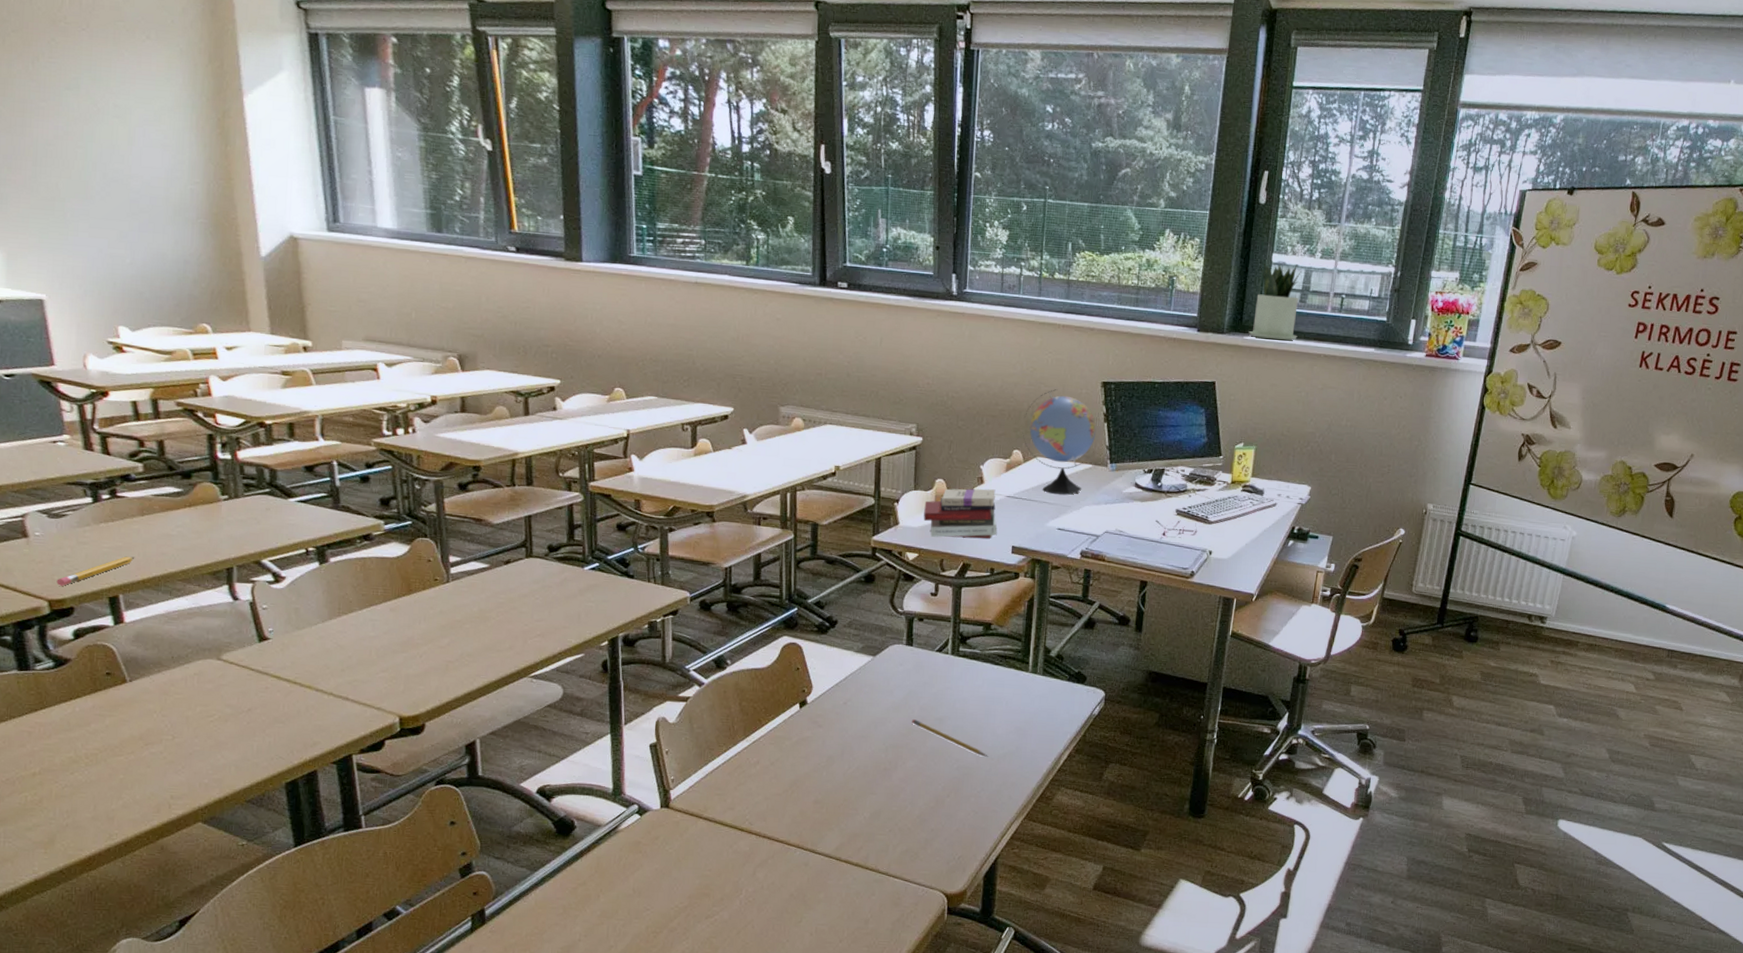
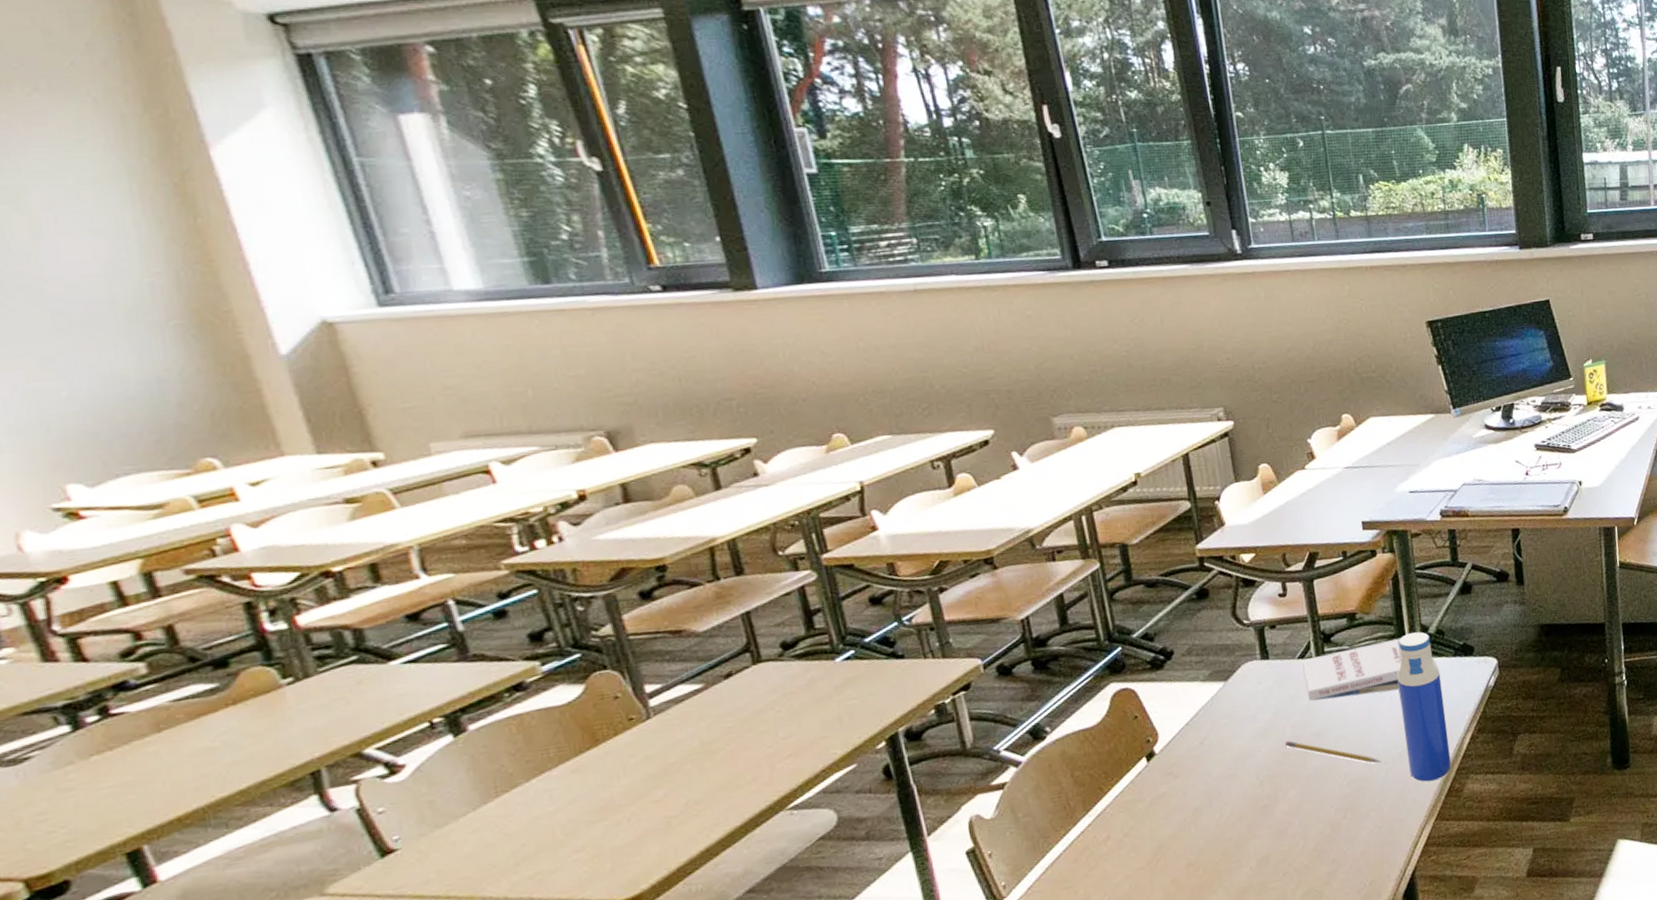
pencil: present [56,556,135,586] -> none [32,789,159,856]
books: present [923,488,998,539] -> none [1250,463,1342,531]
books: none [938,653,1025,699] -> present [1302,638,1402,701]
water bottle: none [1010,652,1053,784] -> present [1397,631,1452,782]
globe: present [1023,389,1097,494] -> none [1347,338,1432,455]
planter: present [1248,263,1301,341] -> none [1573,161,1626,245]

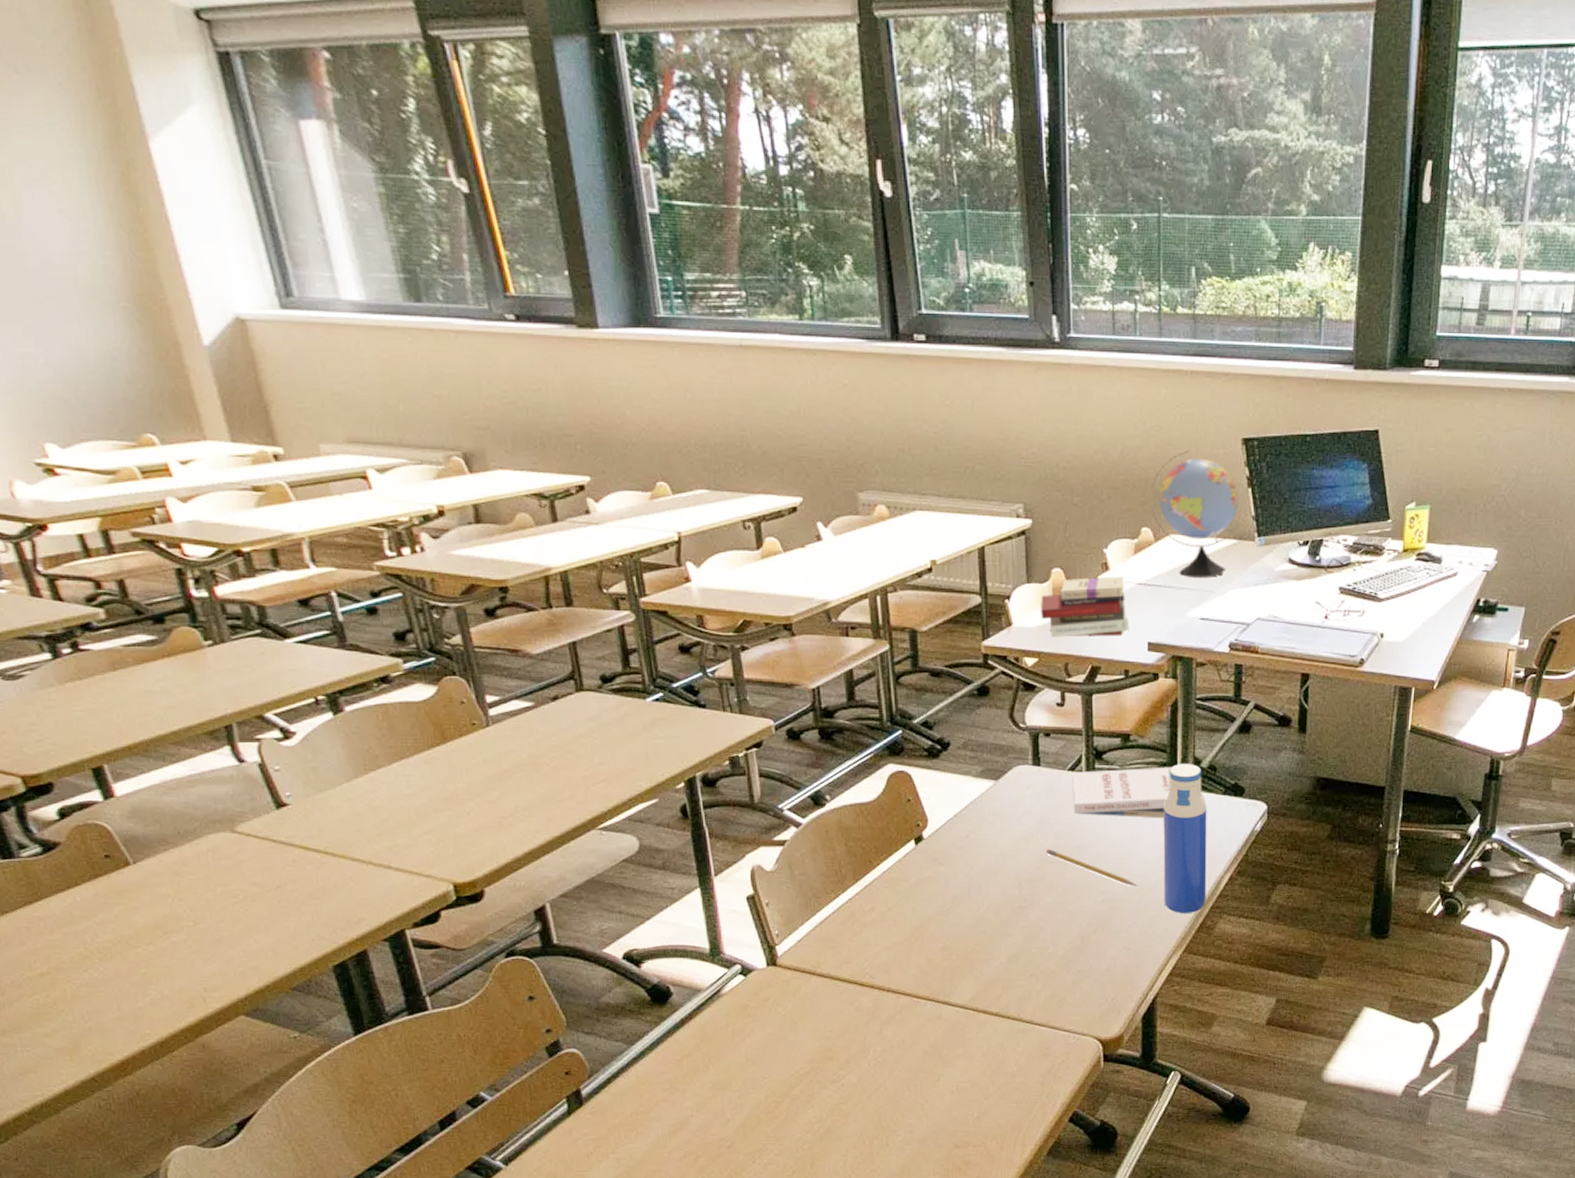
books: none [1250,463,1342,531] -> present [1041,576,1129,637]
globe: none [1347,338,1432,455] -> present [1152,451,1239,577]

